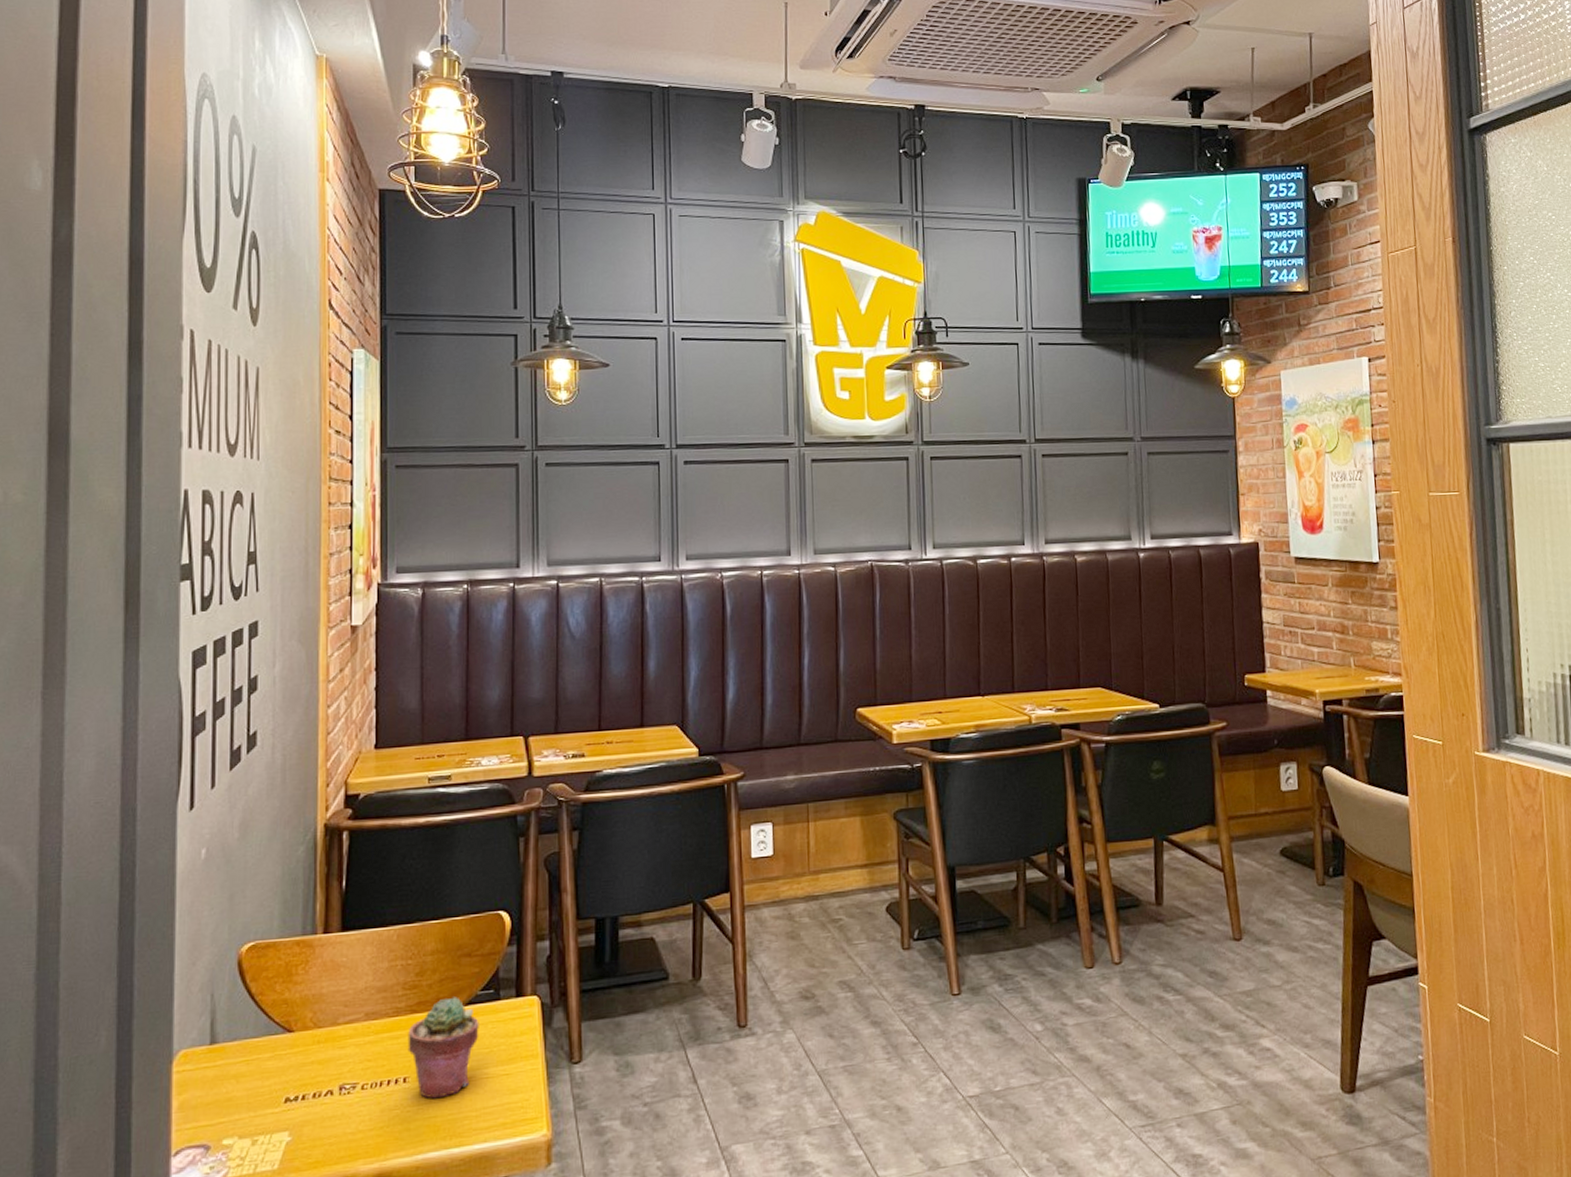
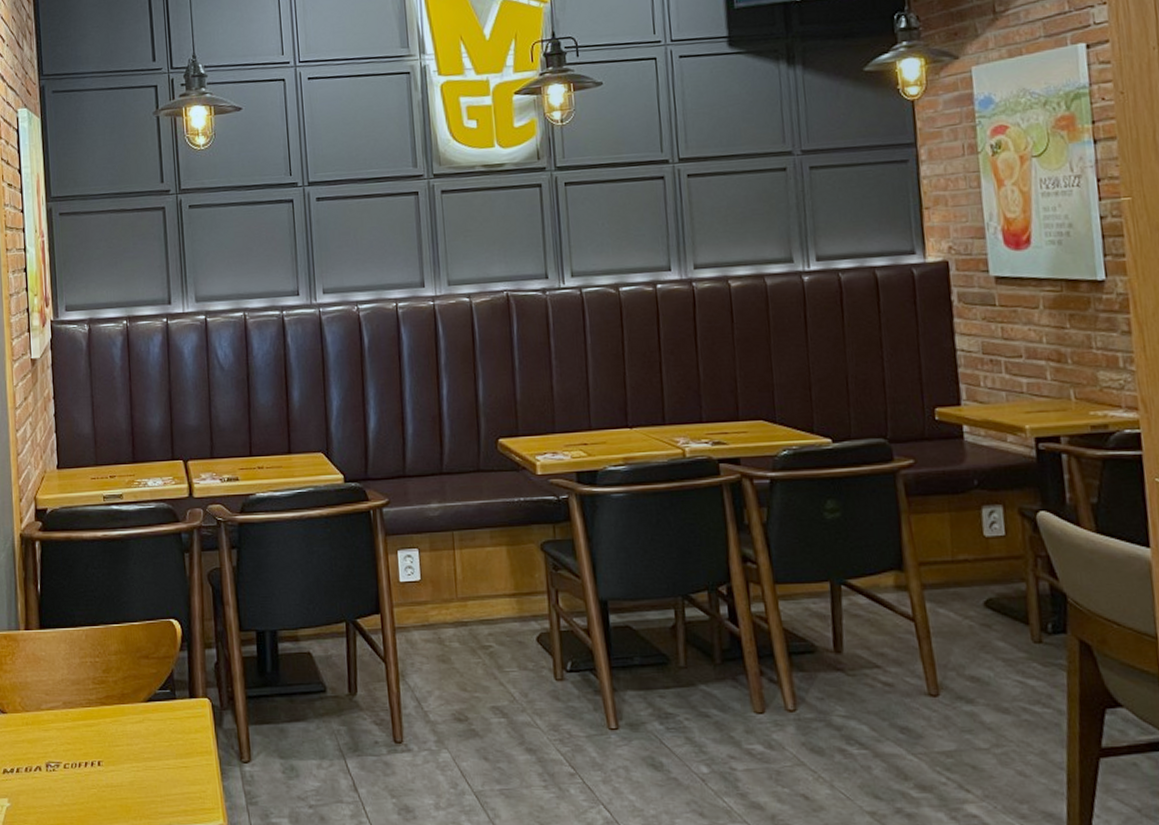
potted succulent: present [408,996,479,1099] -> none [99,693,160,783]

